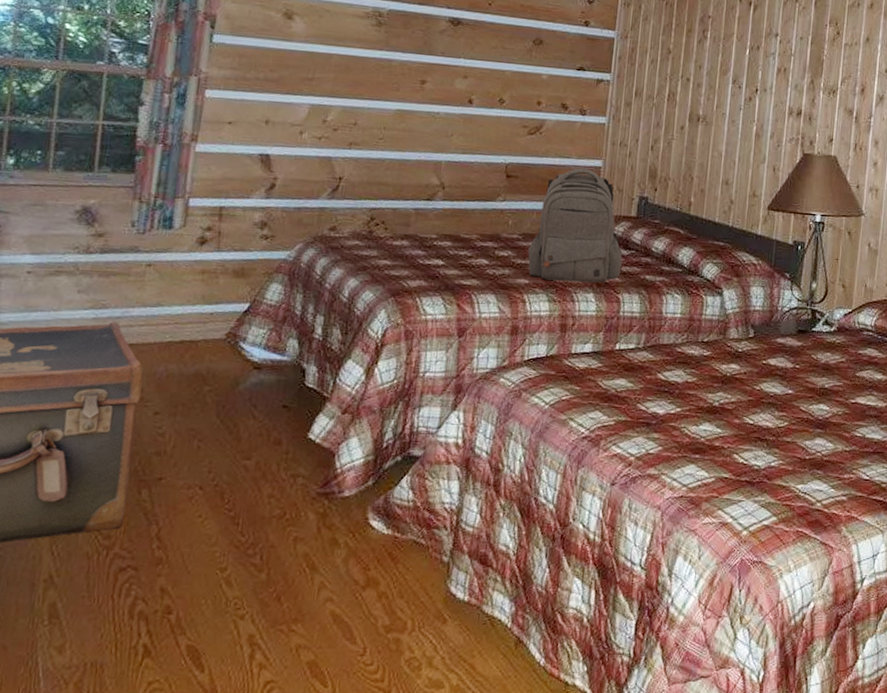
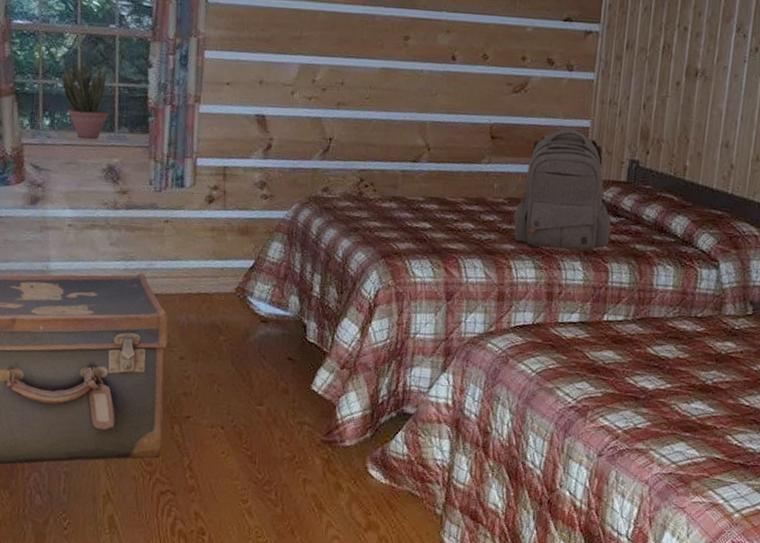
potted plant: none [33,94,90,180] -> present [61,57,109,140]

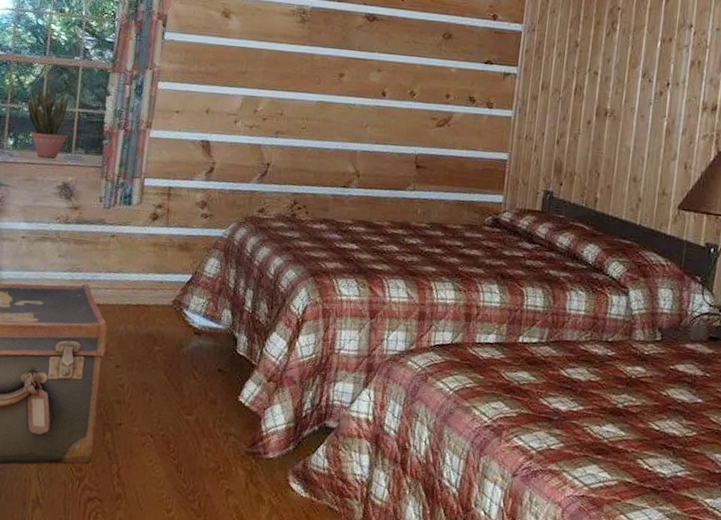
backpack: present [513,129,612,252] -> none [435,160,527,276]

